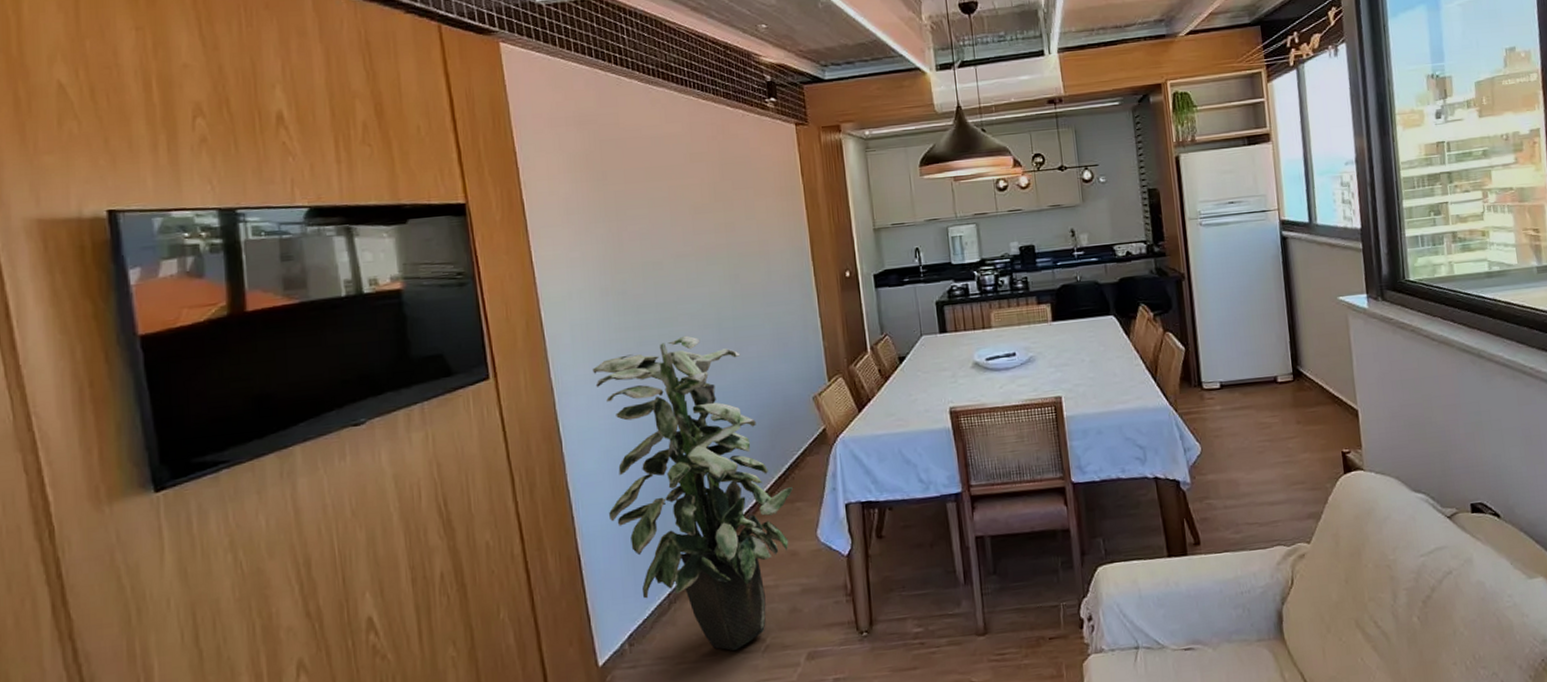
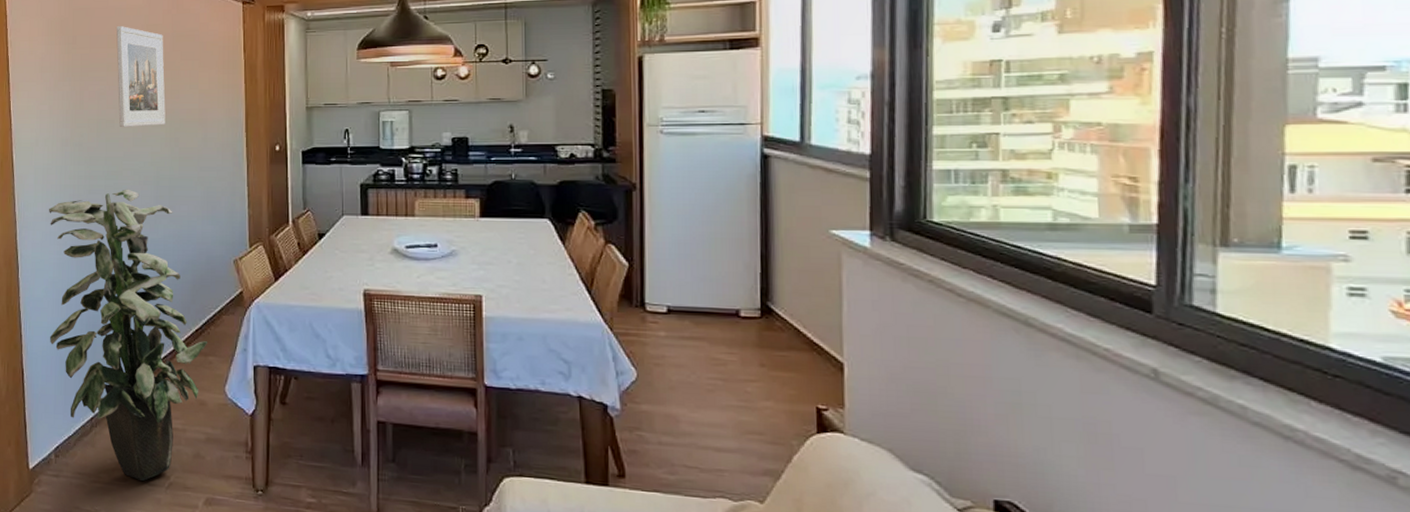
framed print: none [655,156,722,268] -> present [116,26,166,127]

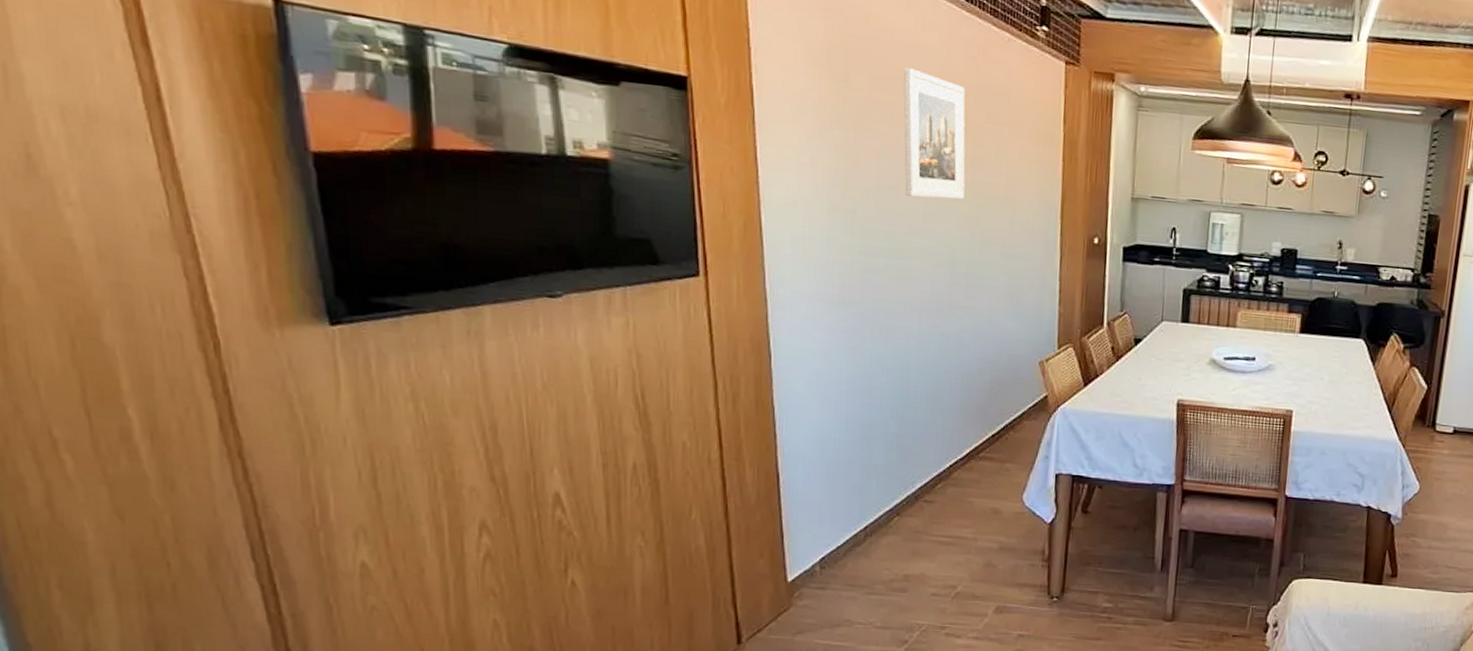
indoor plant: present [49,189,207,481] -> none [812,271,1005,591]

